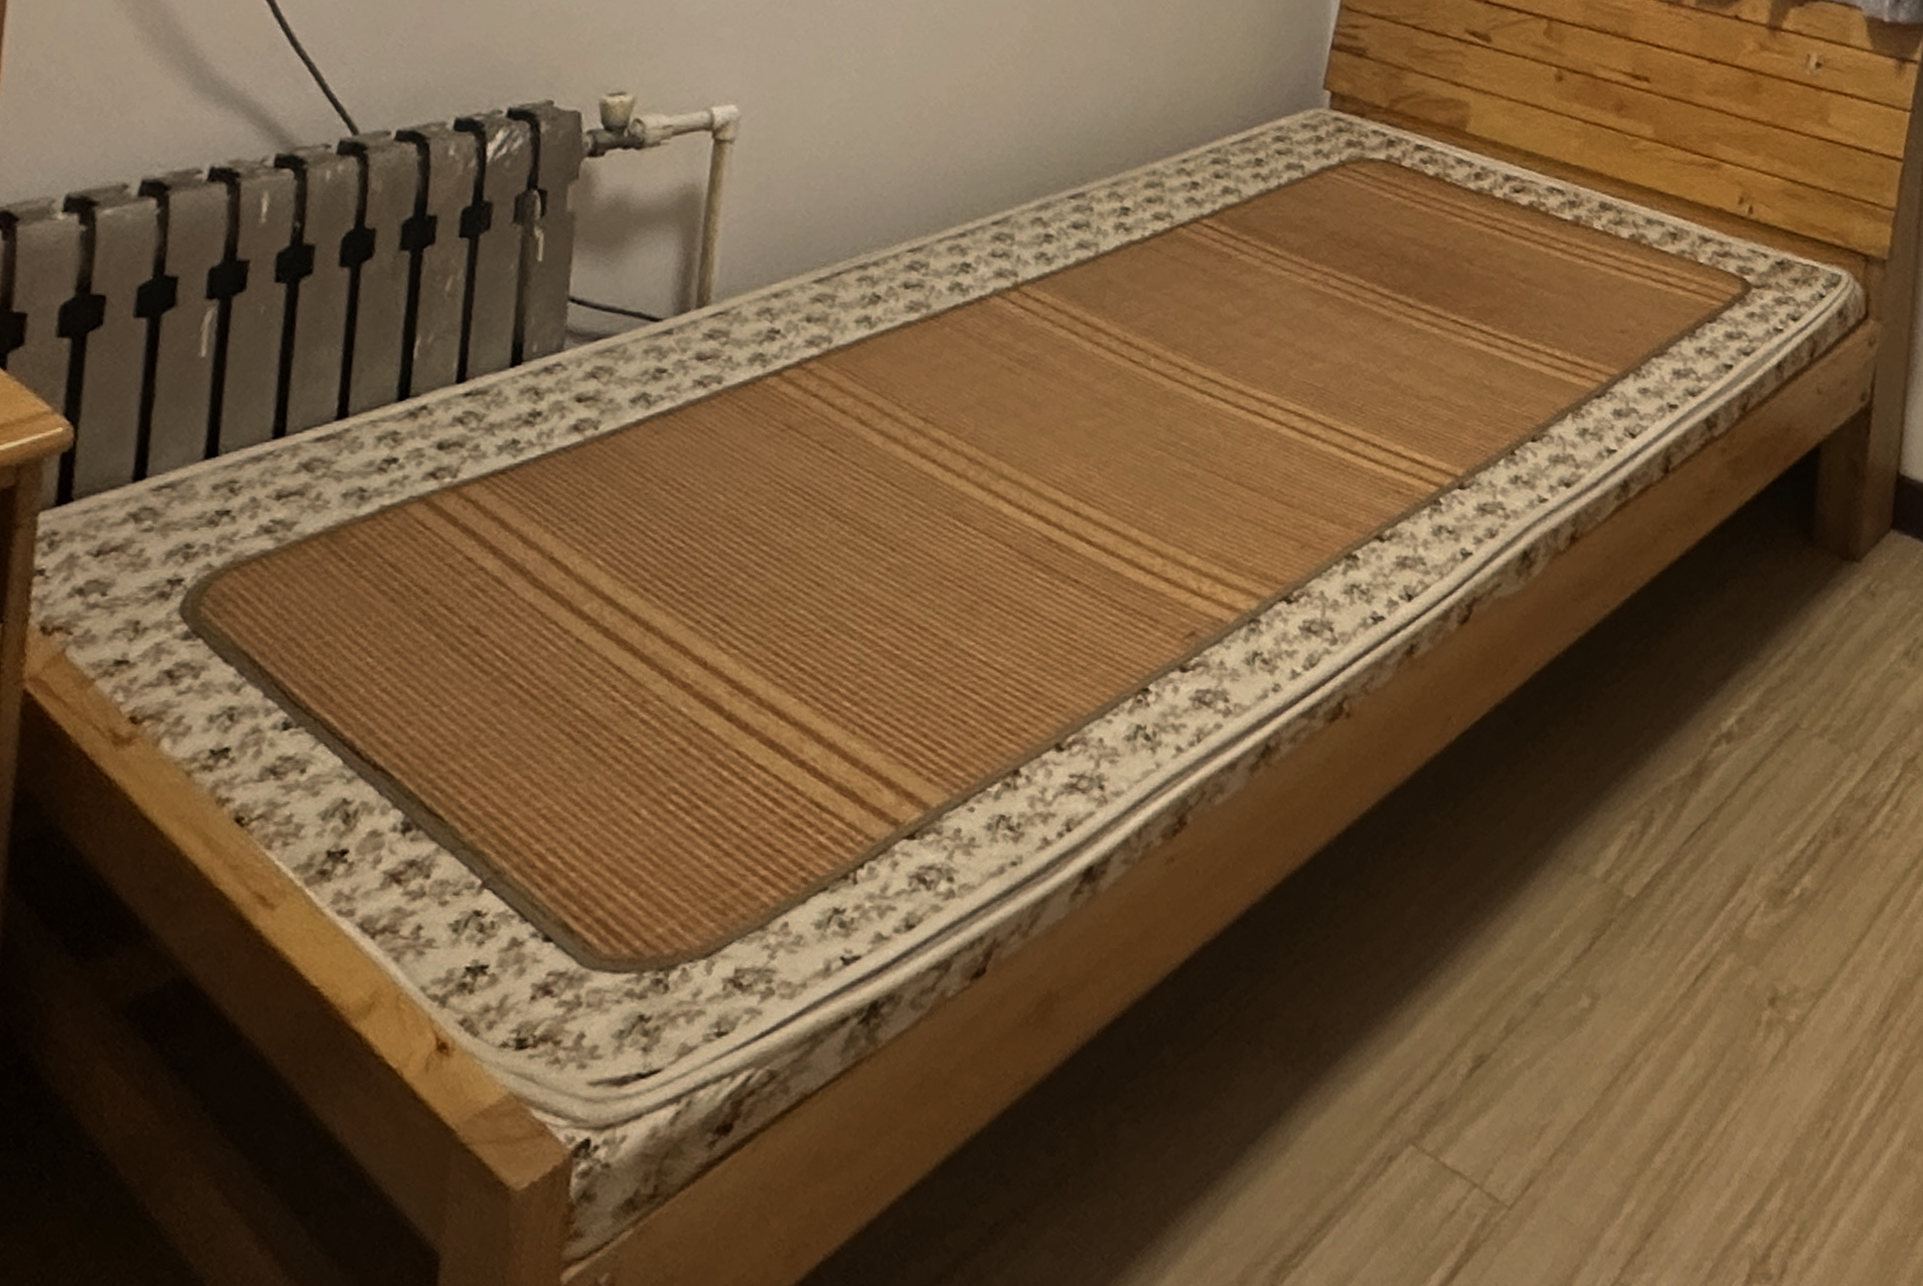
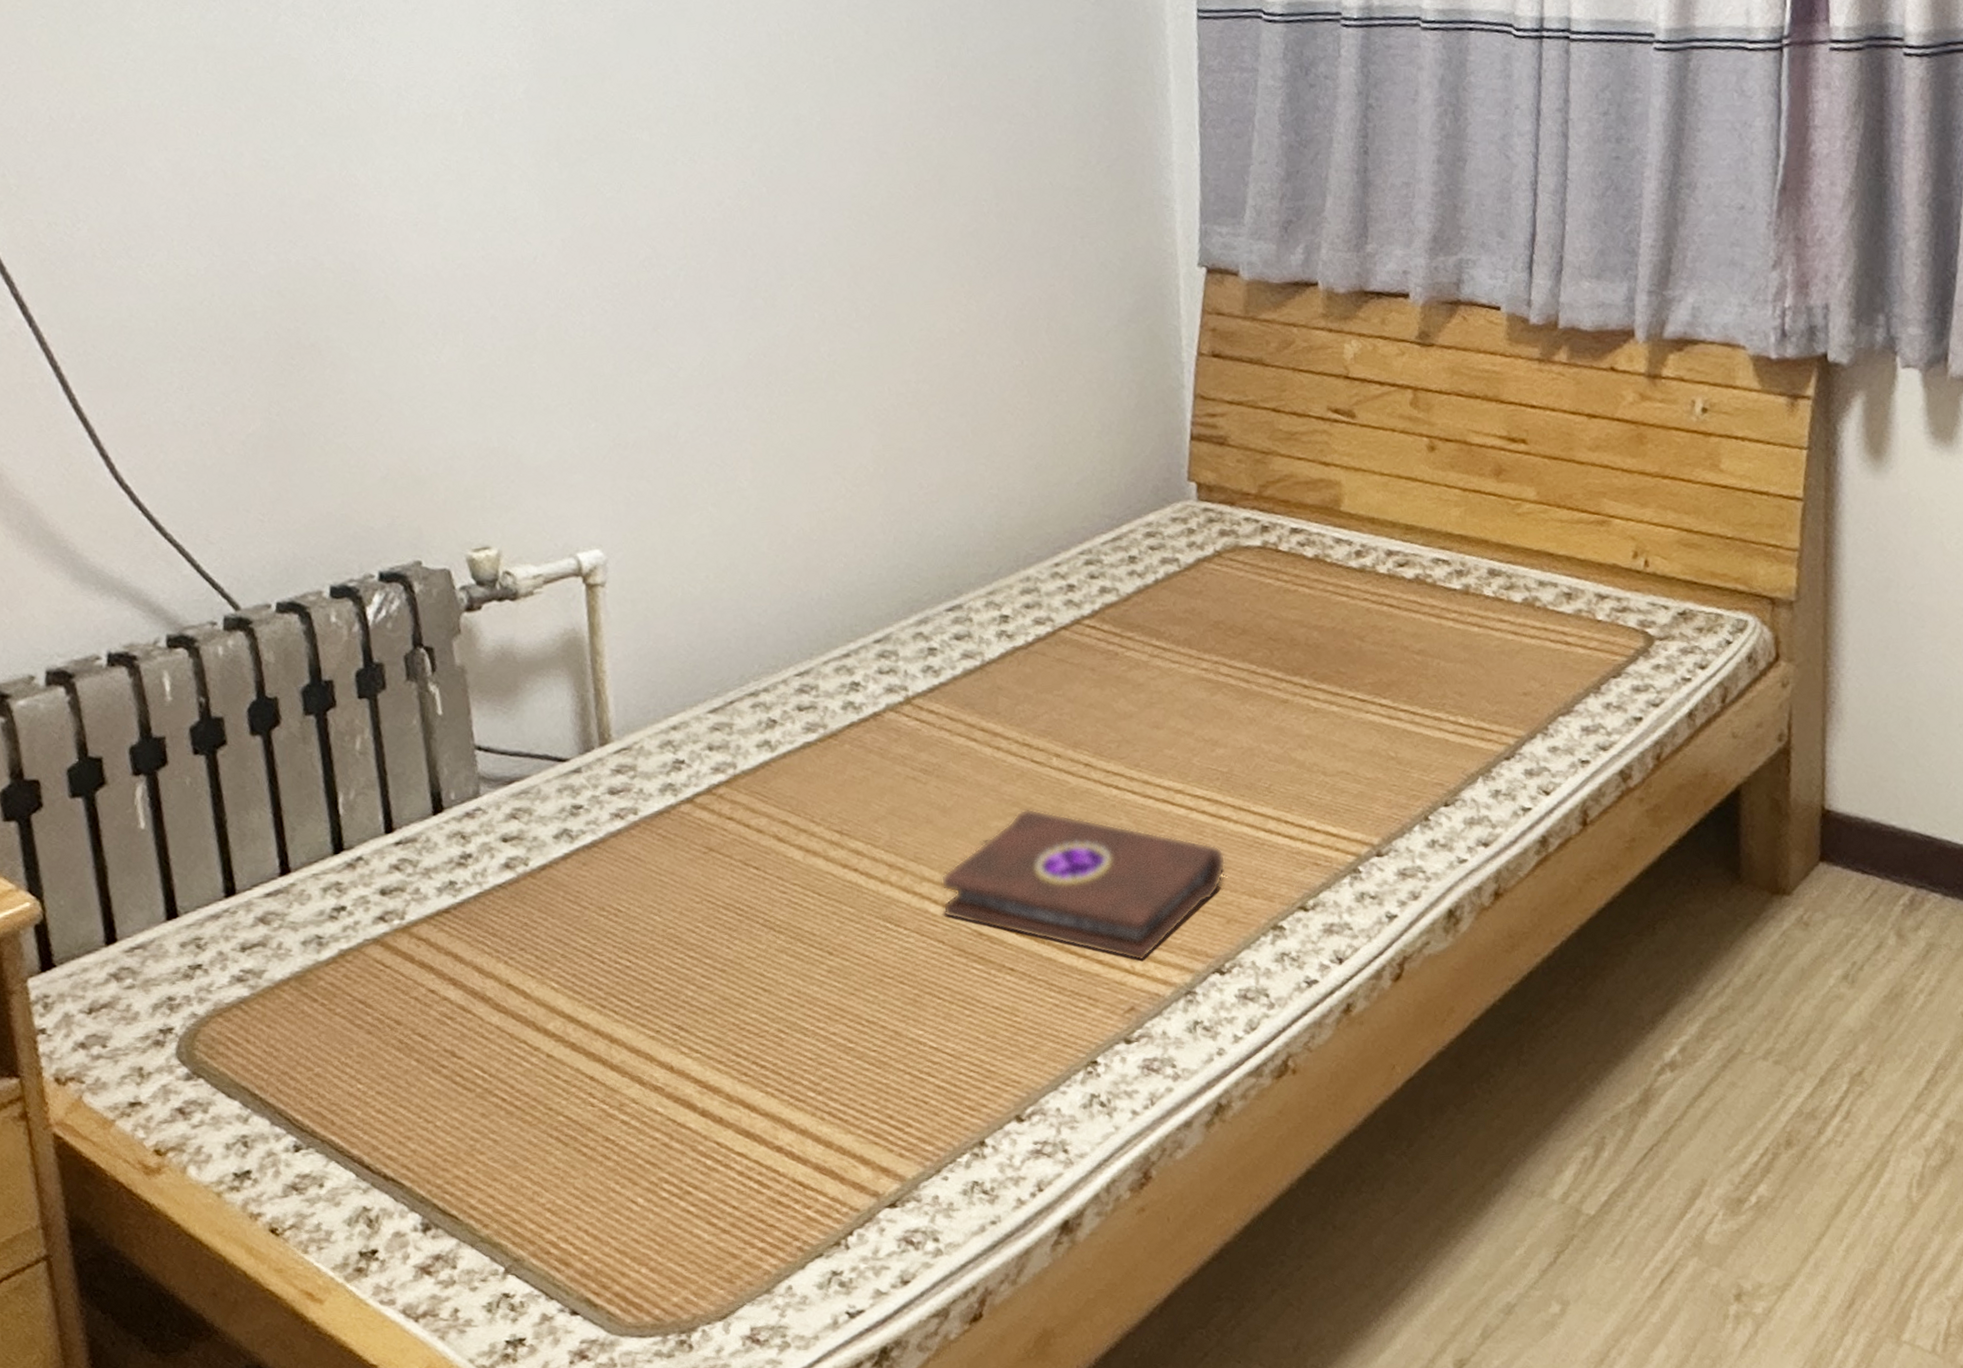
book: none [1016,410,1309,583] -> present [940,808,1226,962]

